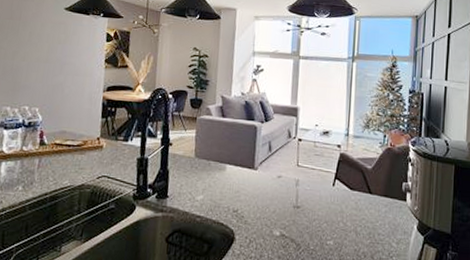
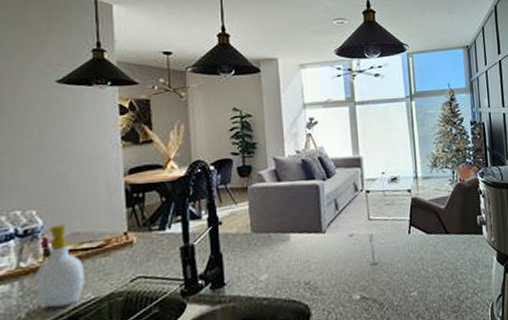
soap bottle: none [31,122,66,188] -> present [35,224,85,308]

